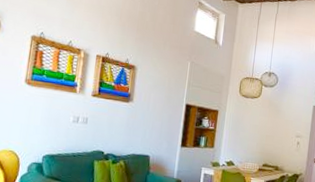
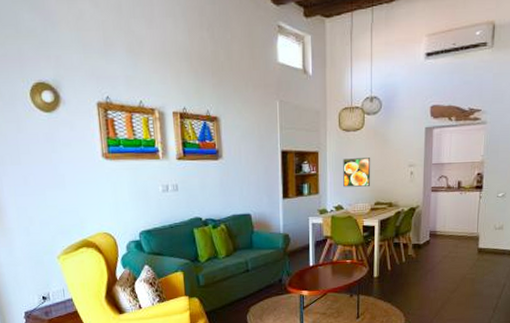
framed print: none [236,120,264,149] -> present [343,158,371,187]

